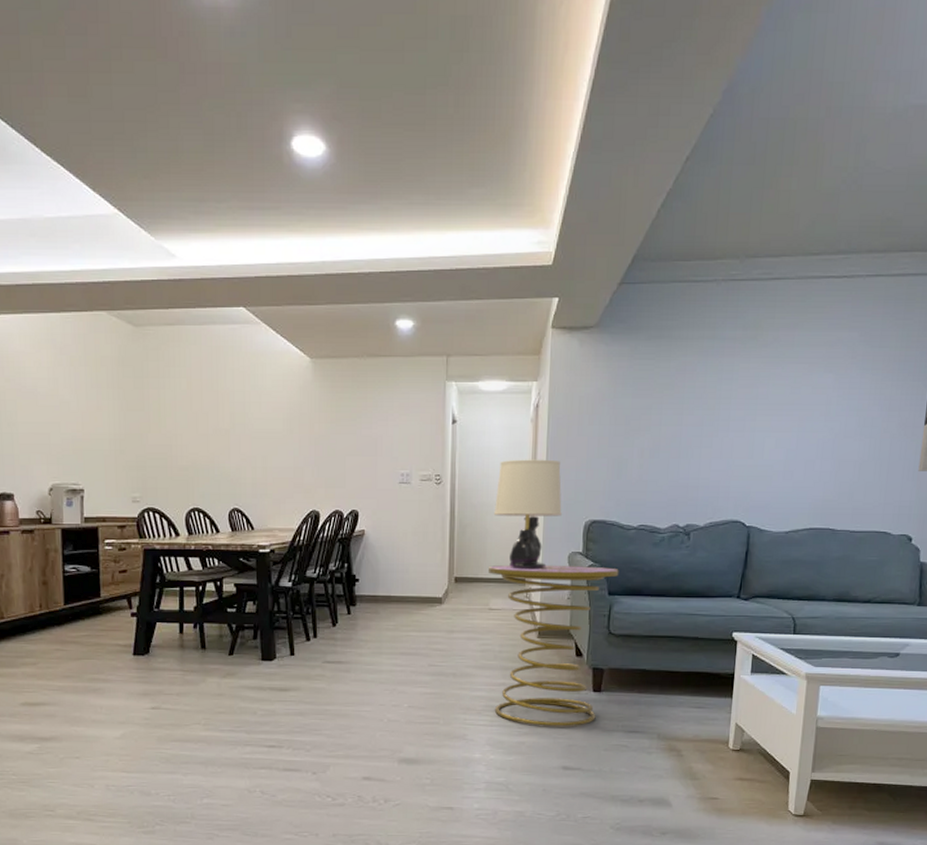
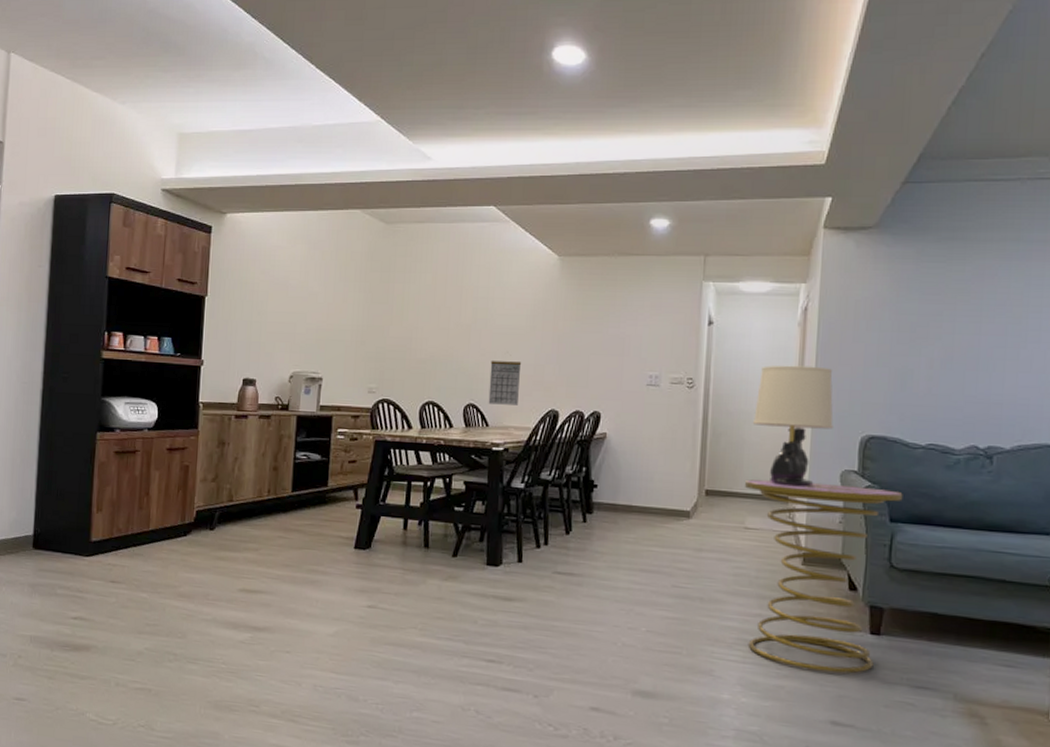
calendar: none [251,465,282,508] -> present [488,361,522,405]

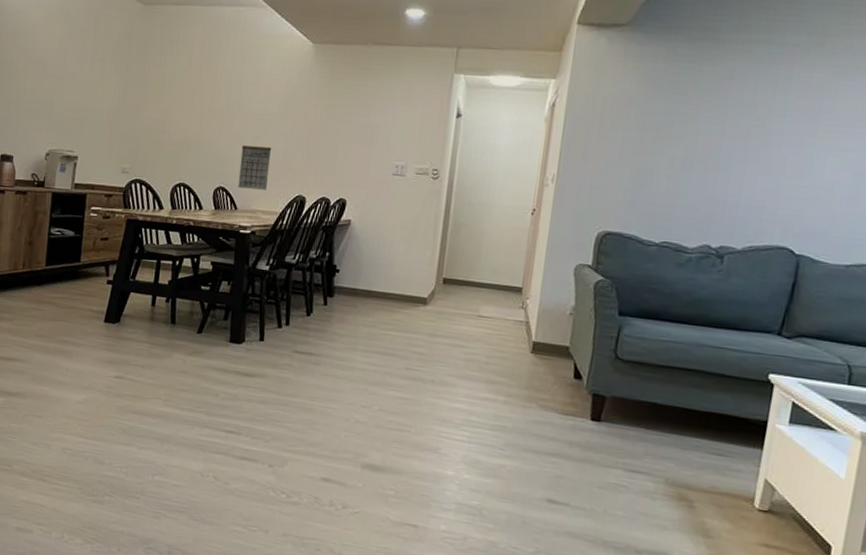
side table: present [745,479,903,674] -> none [474,269,634,456]
table lamp: present [752,365,833,487] -> none [493,159,575,279]

